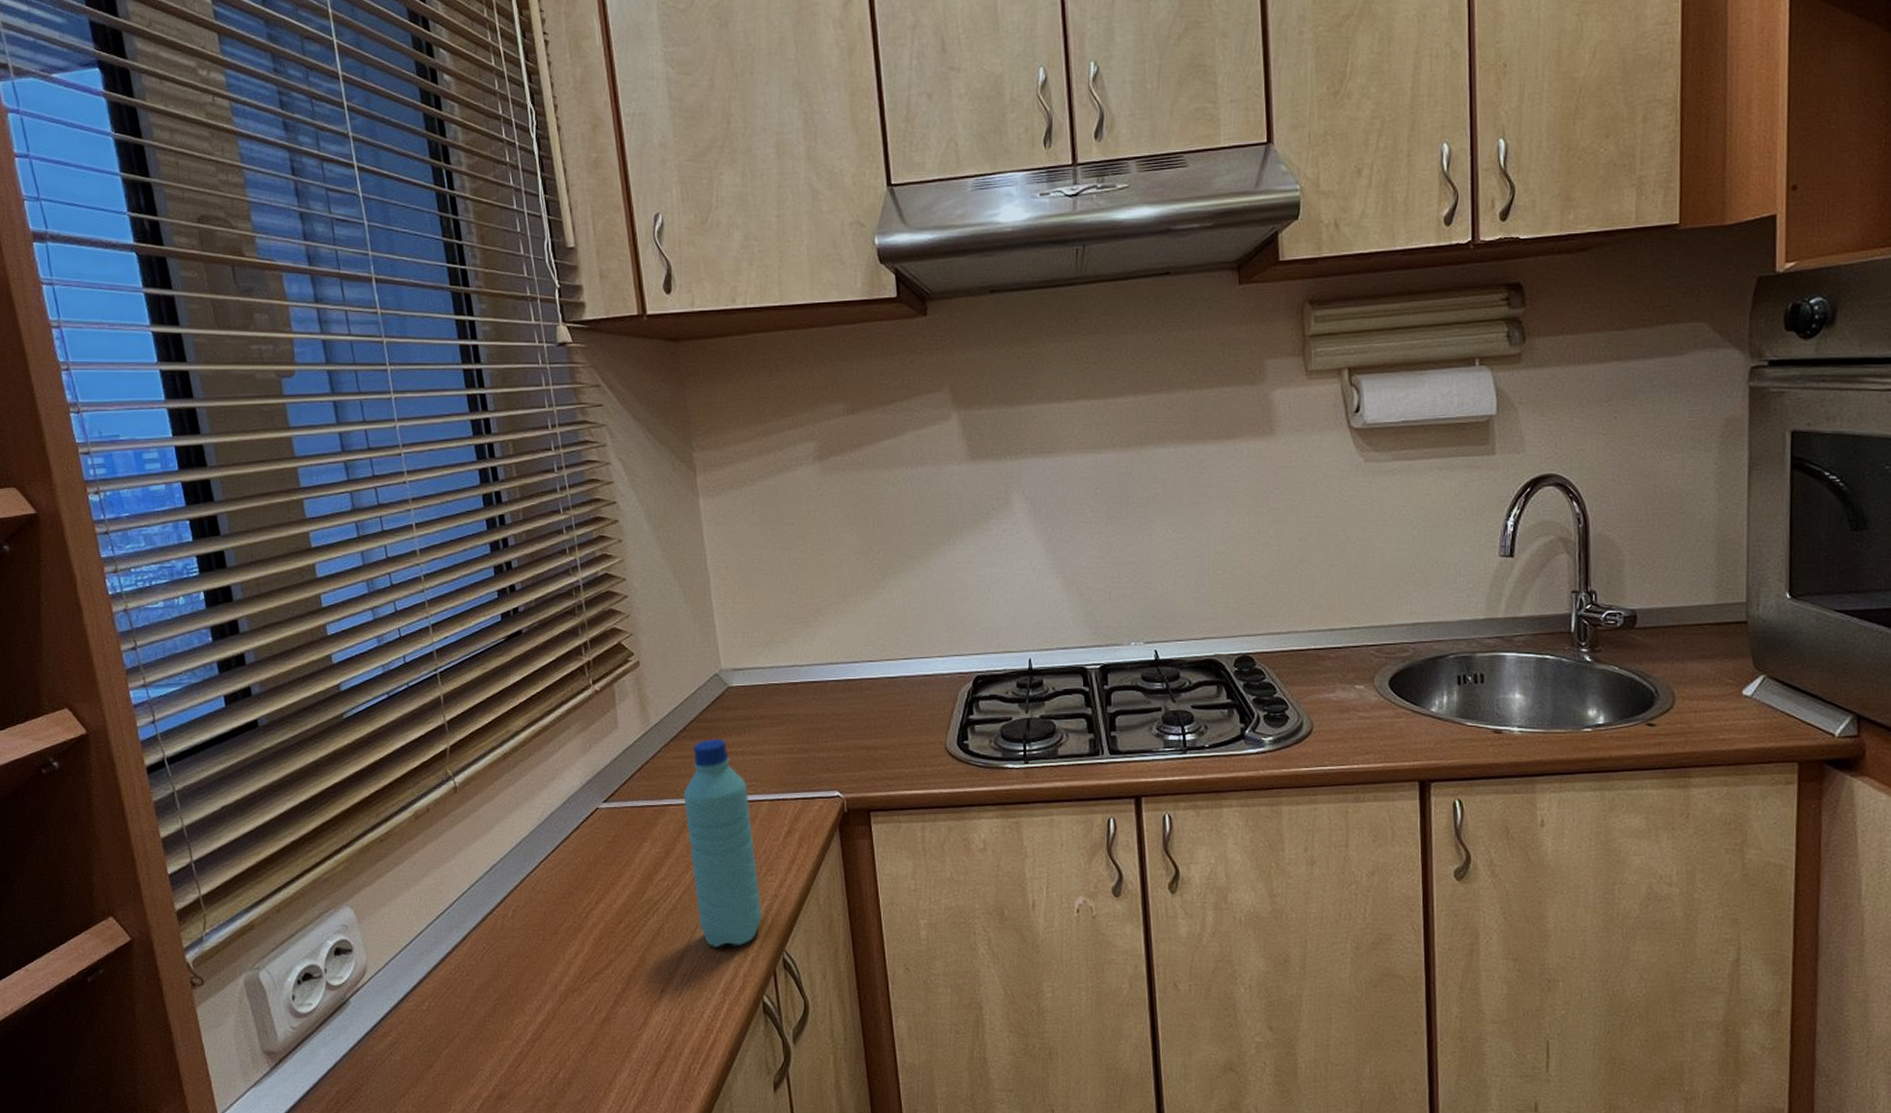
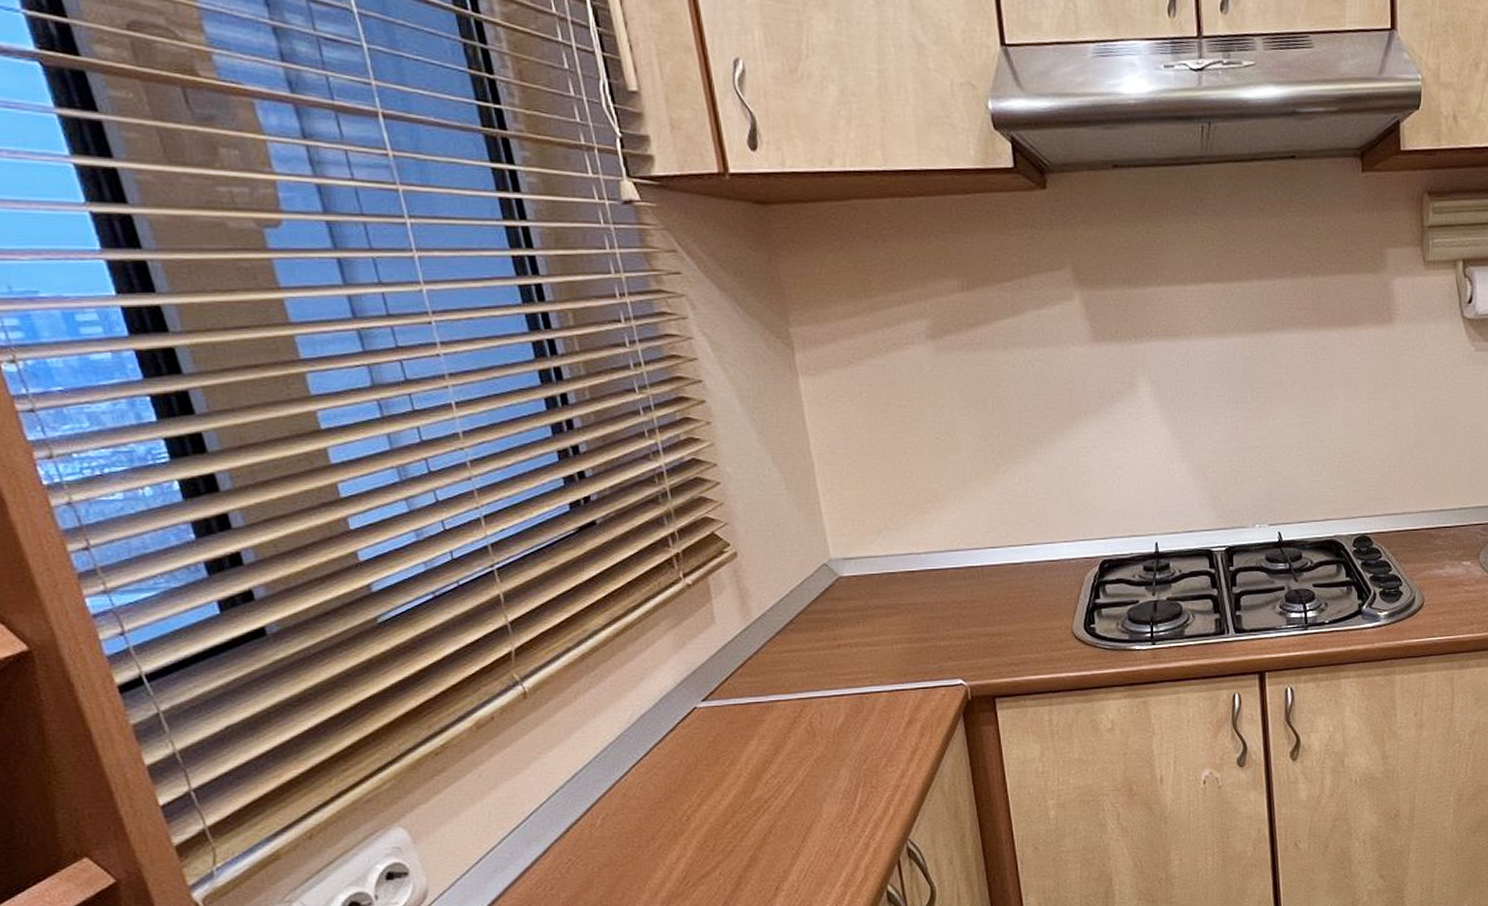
water bottle: present [683,738,762,947] -> none [792,630,884,841]

